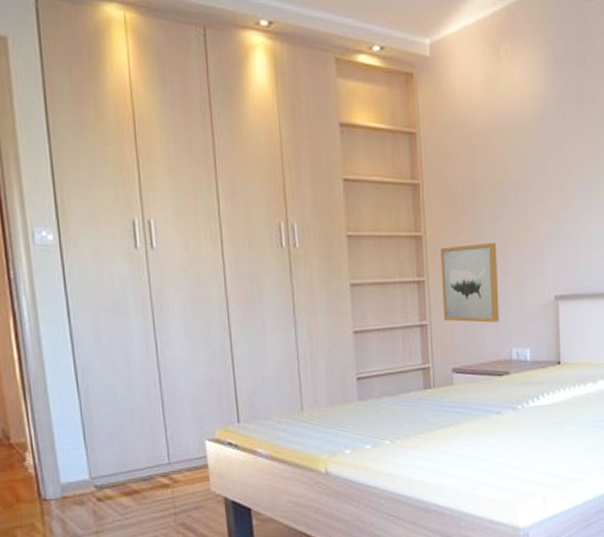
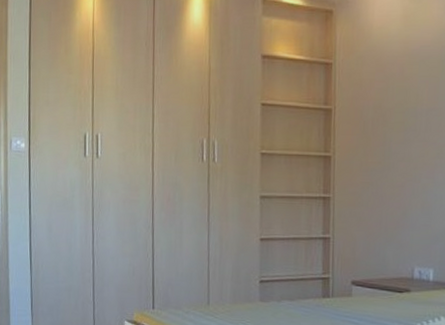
wall art: present [441,242,499,323] -> none [346,165,405,241]

